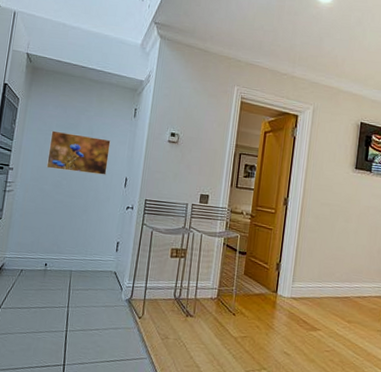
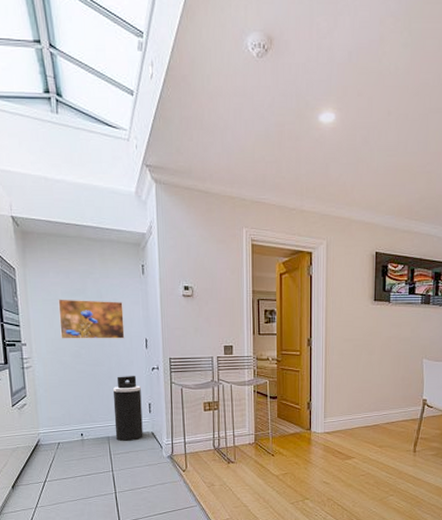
trash can: none [78,210,113,278] -> present [113,376,143,442]

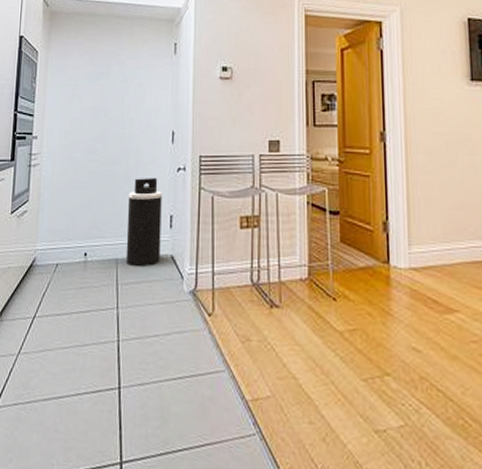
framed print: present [58,299,125,339] -> none [76,84,150,131]

